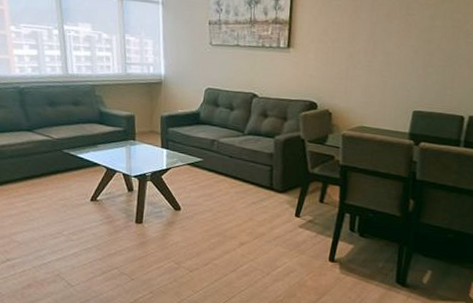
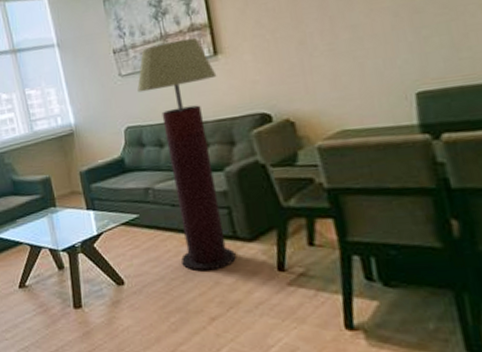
floor lamp: none [222,26,286,210] -> present [137,37,236,272]

